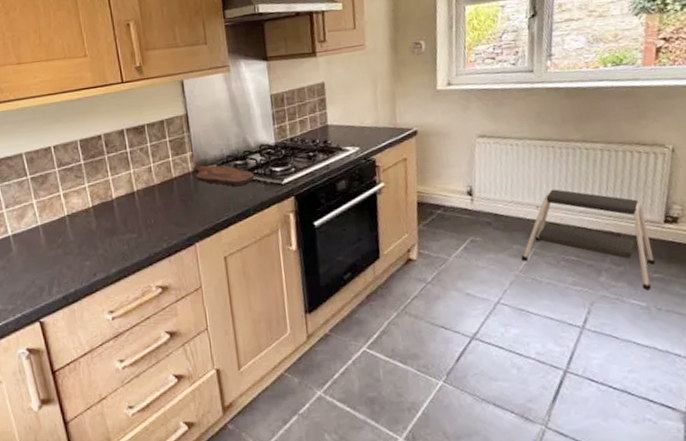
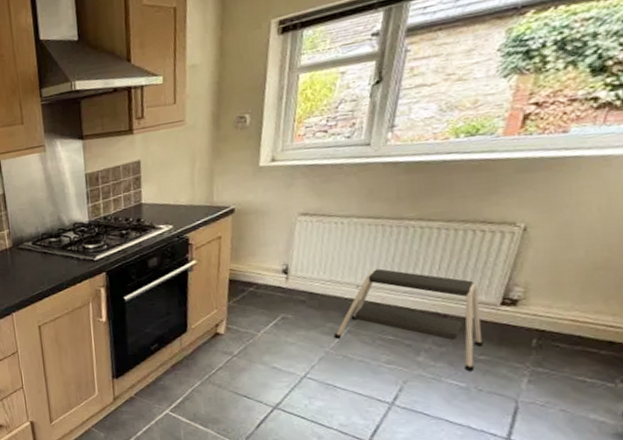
cutting board: present [193,164,255,186] -> none [10,241,68,262]

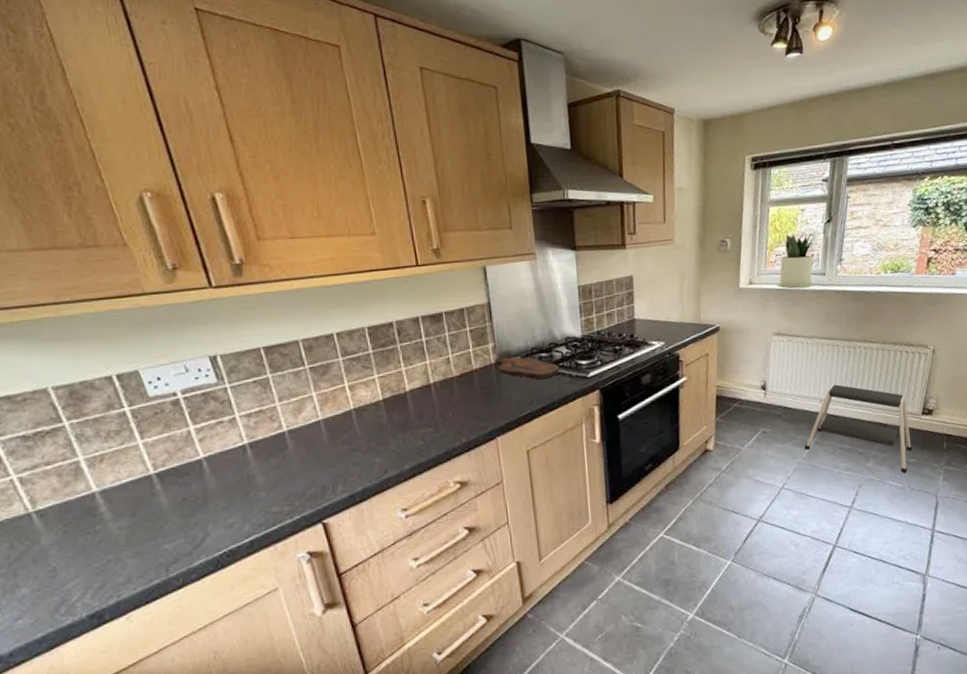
cutting board: none [10,241,68,262] -> present [495,356,560,379]
planter: none [305,99,357,164] -> present [776,233,815,289]

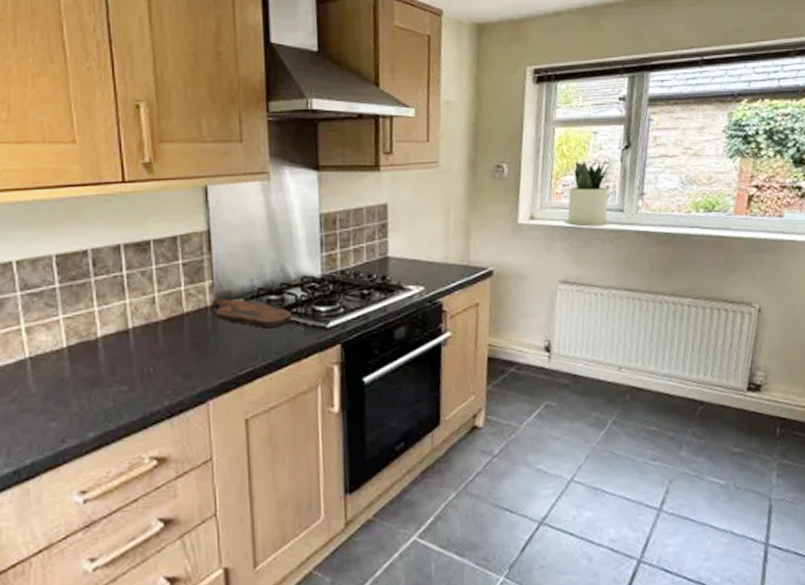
step stool: present [804,384,913,474] -> none [599,348,737,467]

